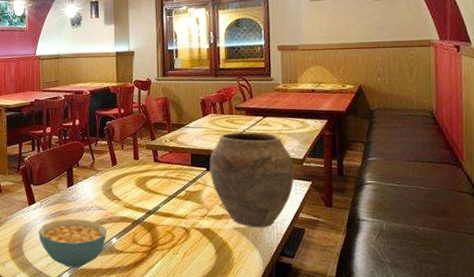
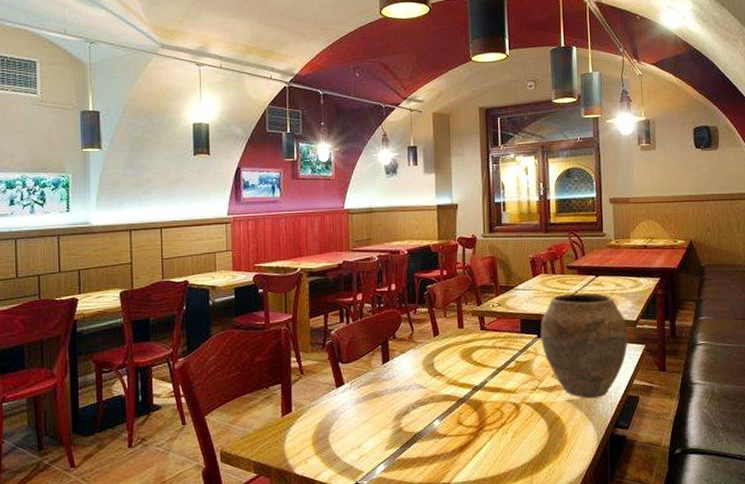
cereal bowl: present [38,218,107,268] -> none [348,400,428,459]

